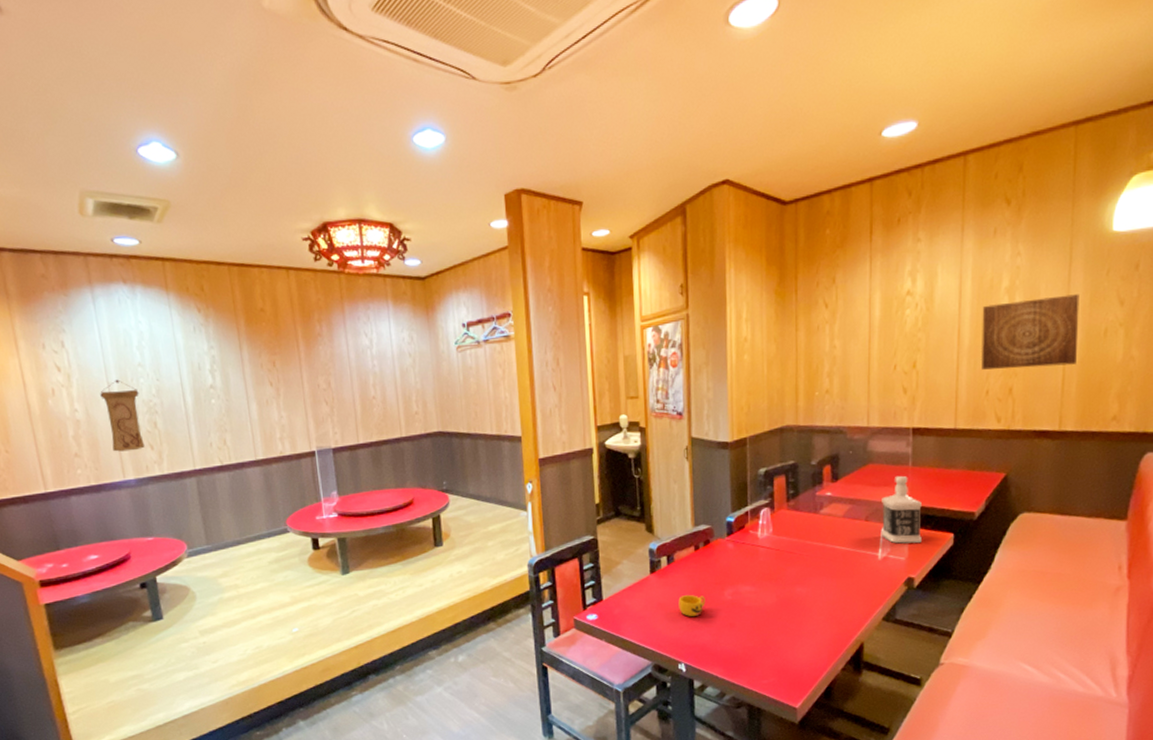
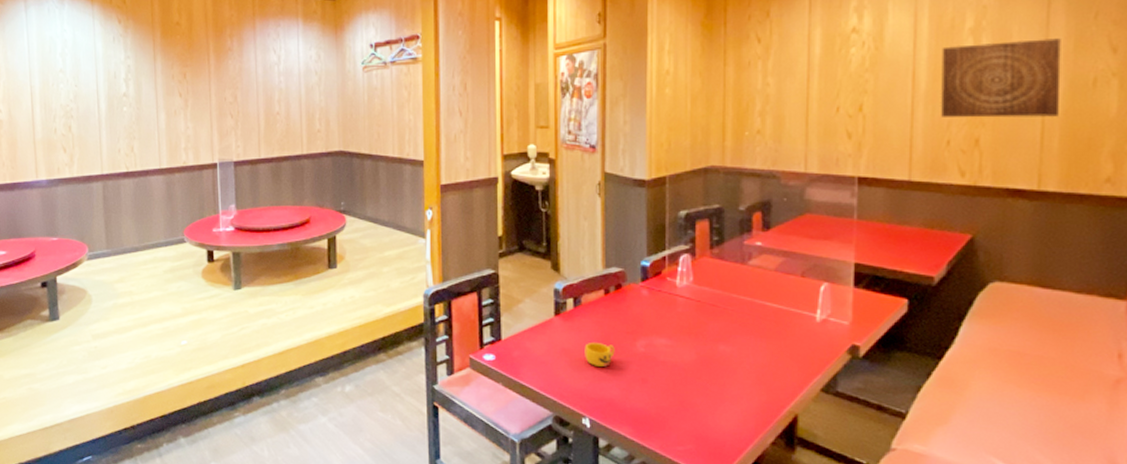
wall scroll: present [100,379,145,452] -> none [23,84,58,153]
bottle: present [881,475,922,544] -> none [819,229,869,307]

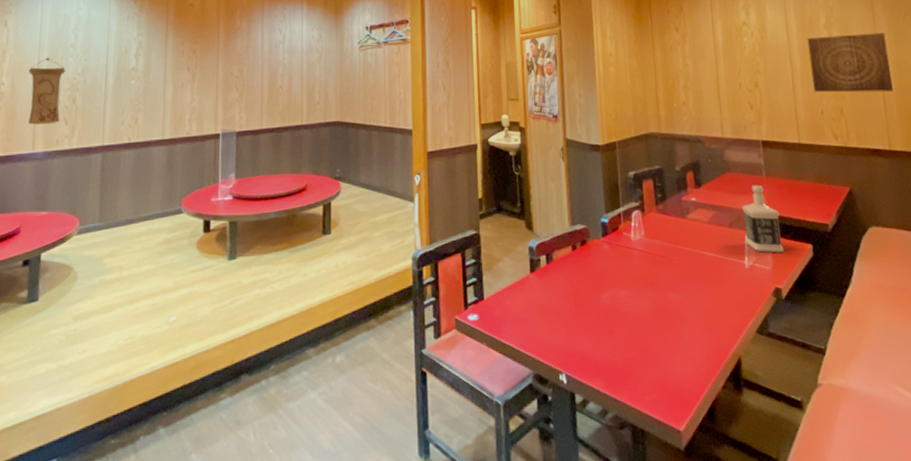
wall scroll: none [23,84,58,153] -> present [28,57,66,125]
cup: present [584,343,615,367] -> none [558,297,584,321]
bottle: none [819,229,869,307] -> present [742,185,784,253]

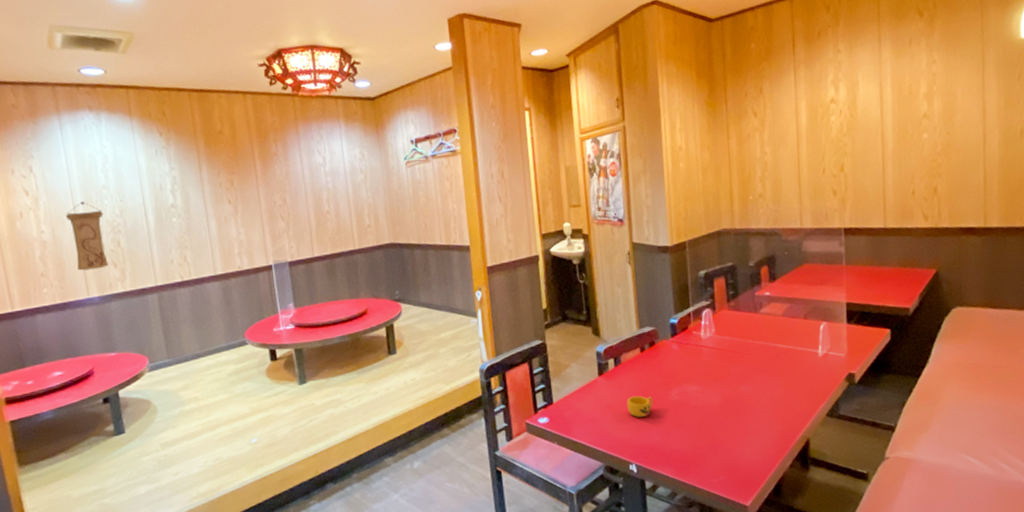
cup: none [558,297,584,321] -> present [627,396,653,417]
bottle: present [742,185,784,253] -> none [819,274,860,341]
wall art: present [807,33,893,93] -> none [903,98,996,171]

